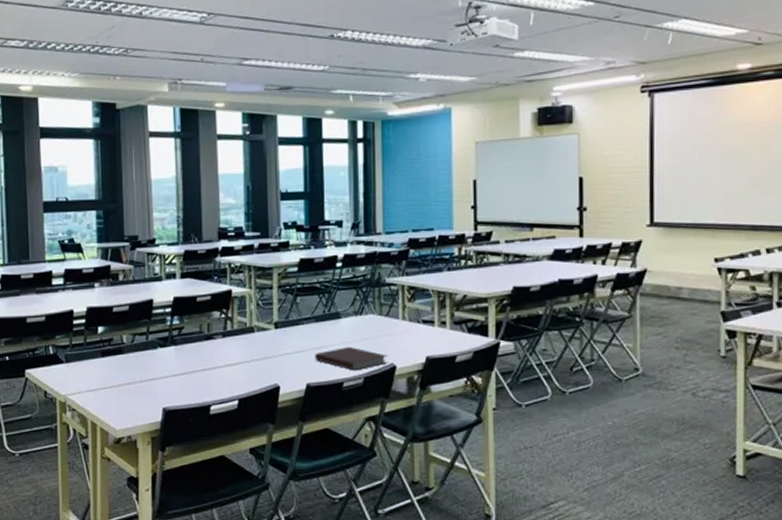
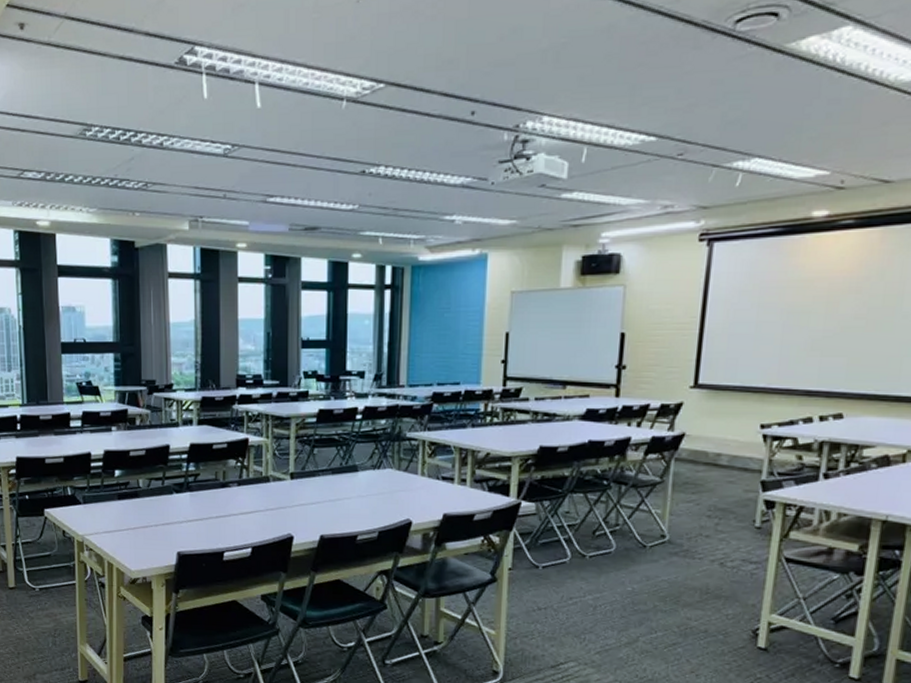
notebook: present [315,346,388,371] -> none [330,500,404,525]

